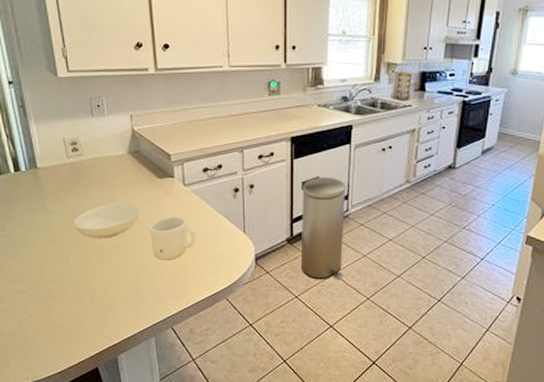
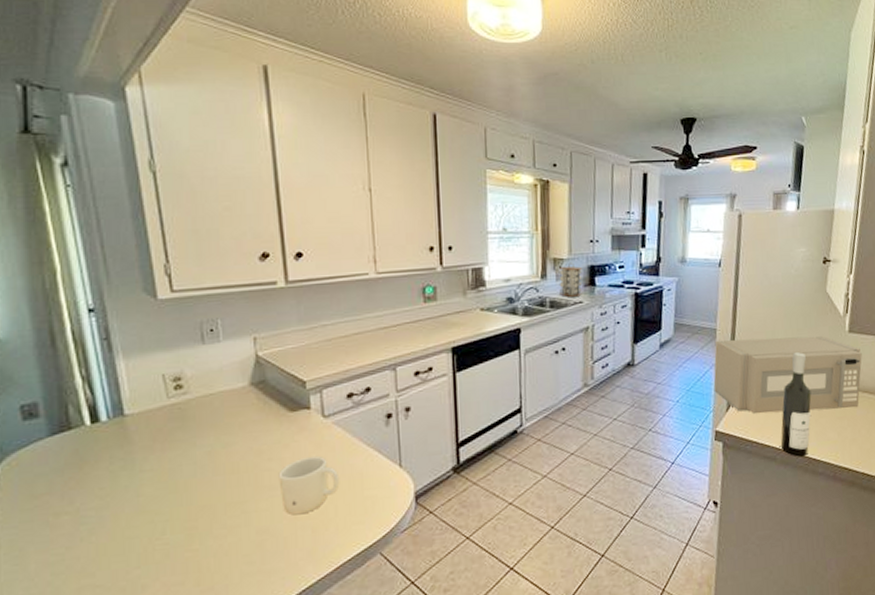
bowl: present [73,202,141,238] -> none [174,446,267,499]
pedal bin: present [300,176,347,280] -> none [465,388,523,514]

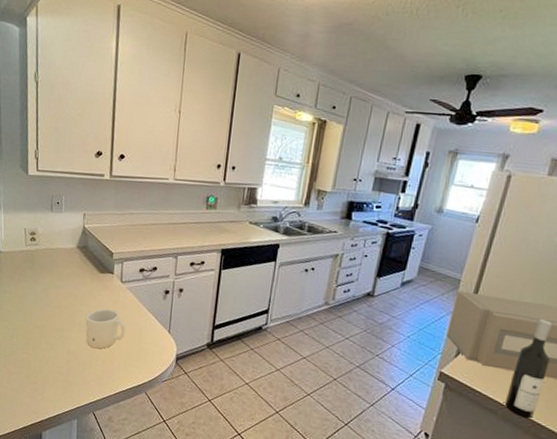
spice rack: present [558,262,583,297] -> none [317,196,343,227]

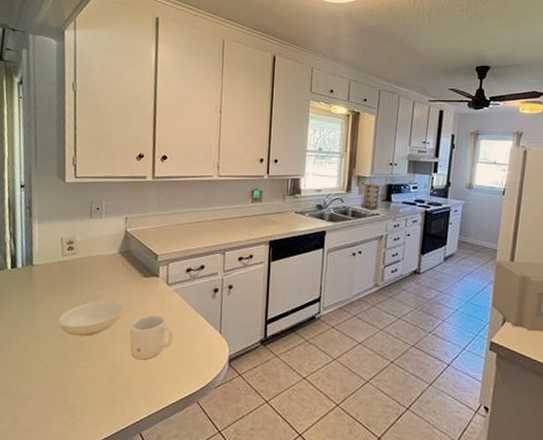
bowl: none [22,290,81,322] -> present [58,300,124,336]
spice rack: none [317,196,343,227] -> present [359,180,382,209]

